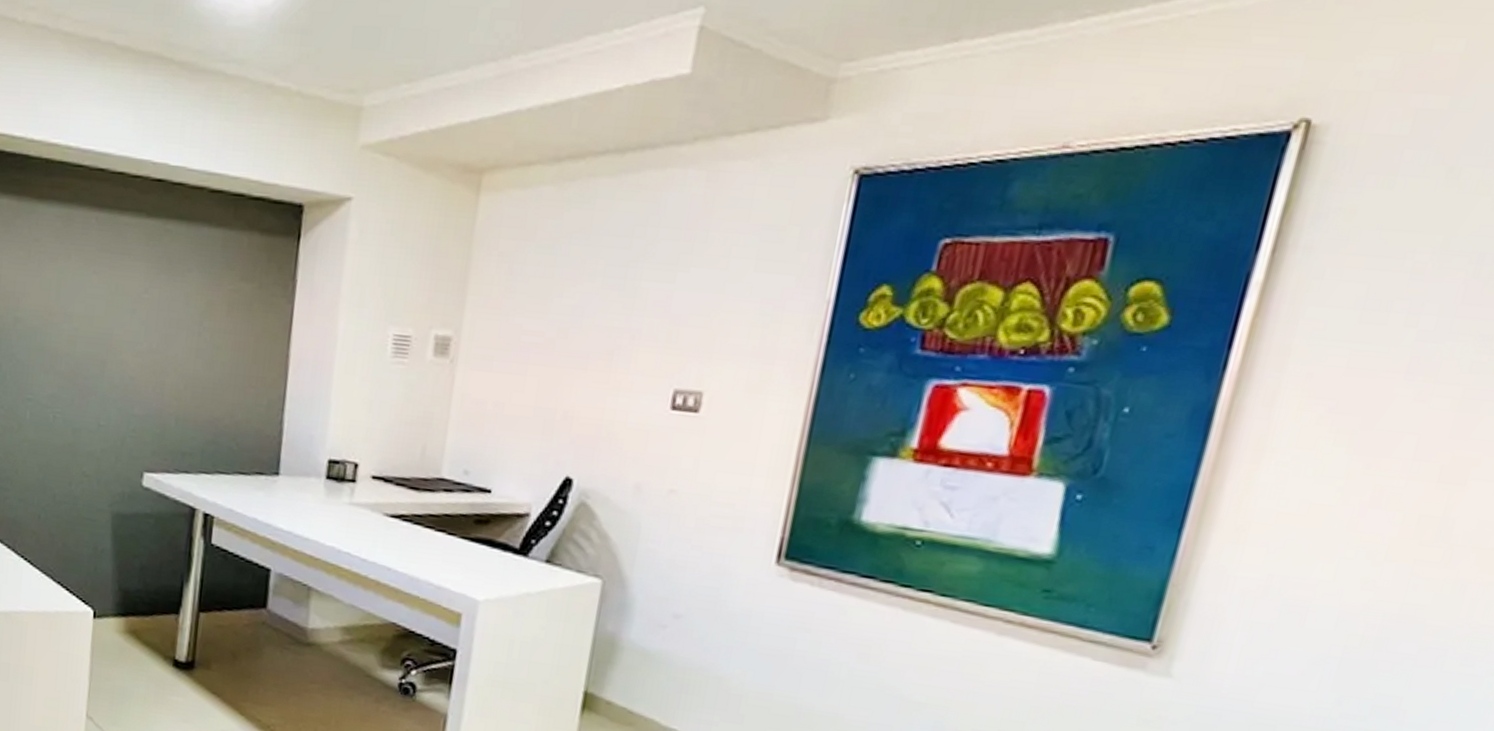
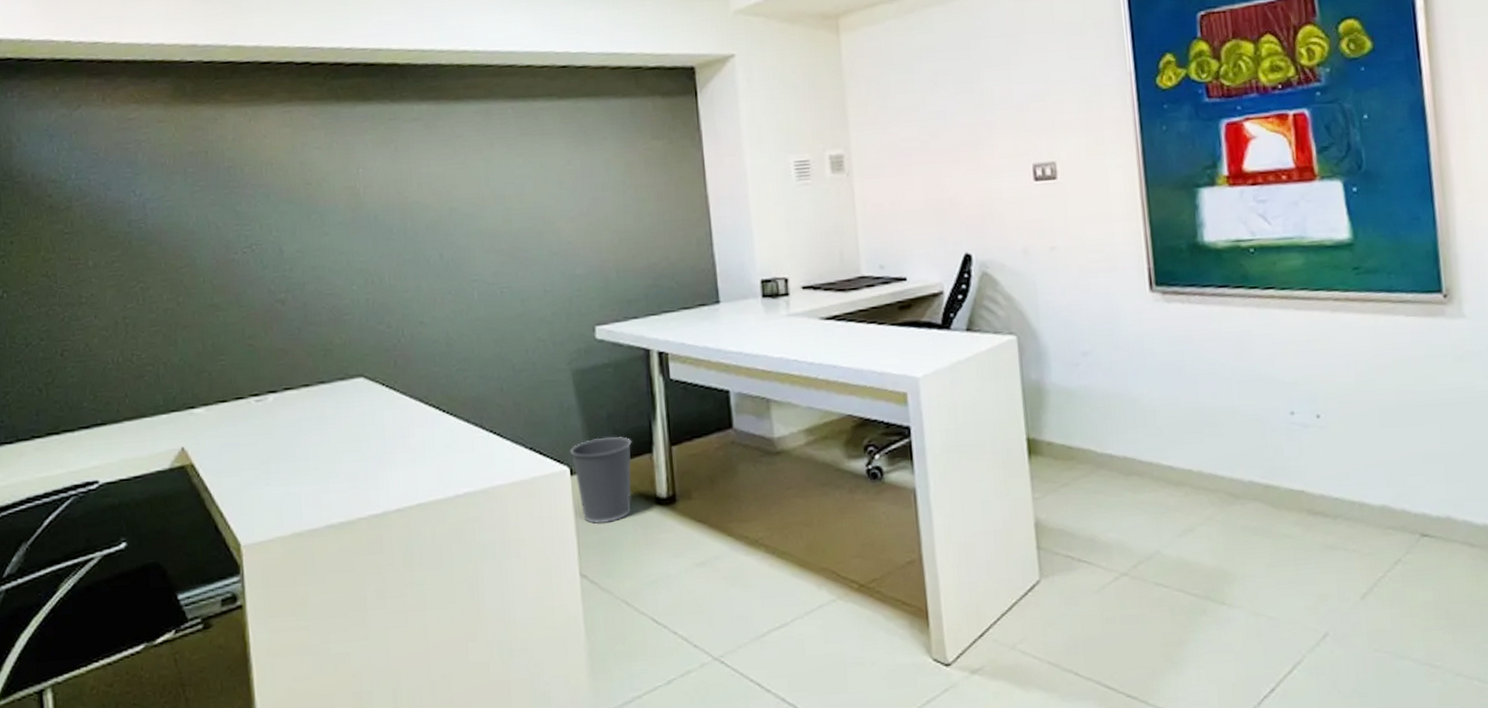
wastebasket: none [97,586,160,673] -> present [570,437,632,524]

